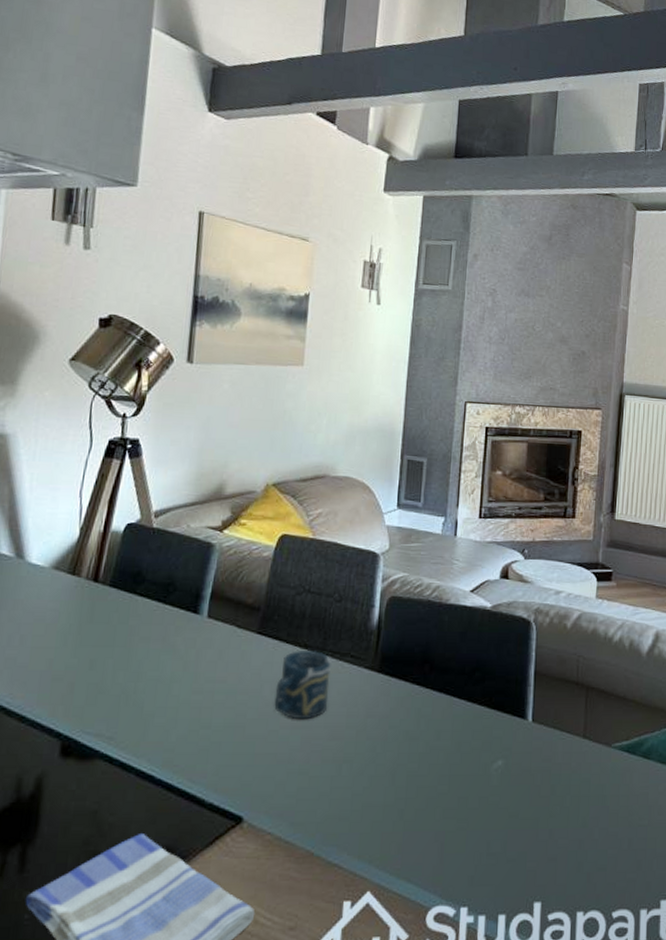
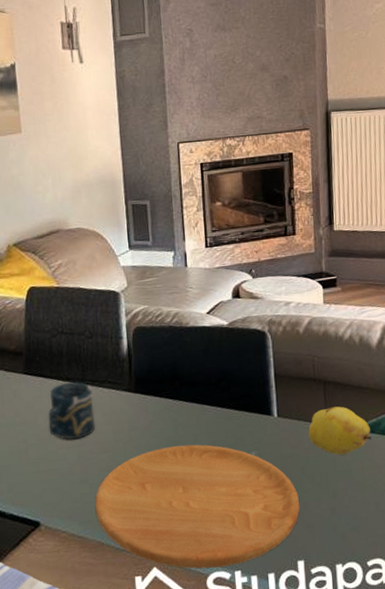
cutting board: none [310,742,545,901] -> present [95,444,300,569]
fruit: none [563,718,632,776] -> present [308,406,372,455]

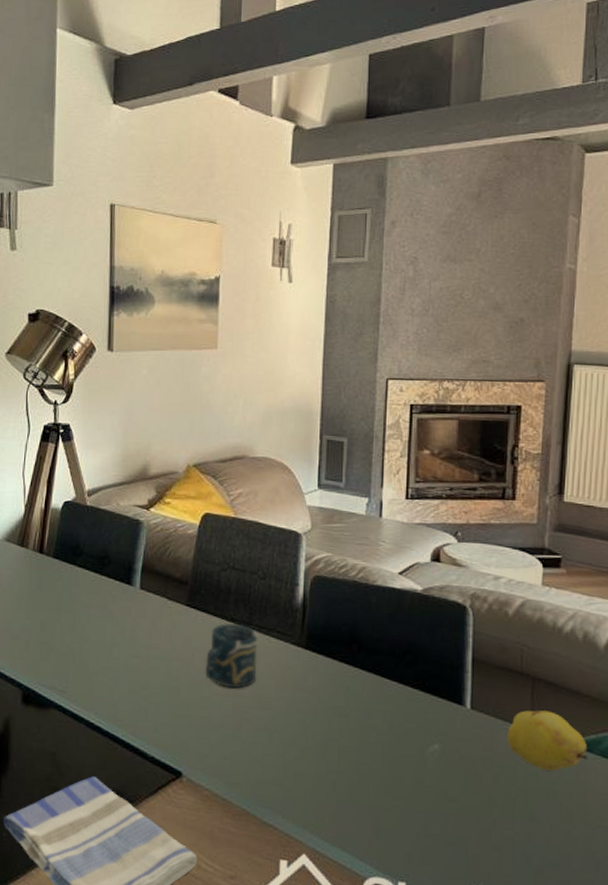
cutting board: present [95,444,300,569] -> none [244,717,488,875]

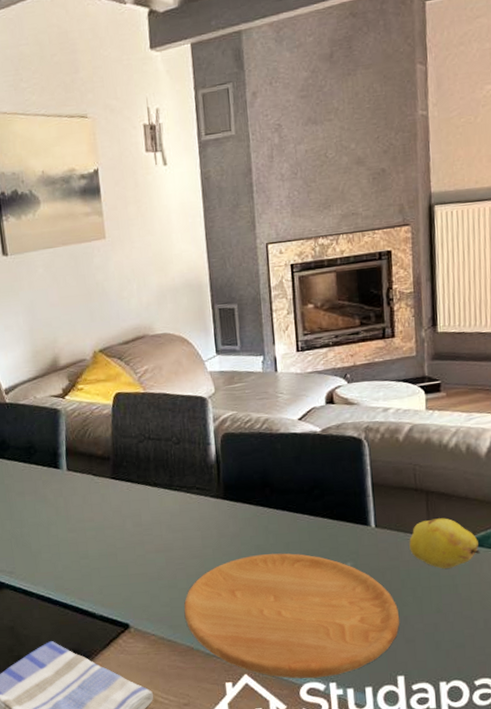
cup: present [205,623,258,689] -> none [136,487,184,545]
cutting board: none [244,717,488,875] -> present [184,553,400,679]

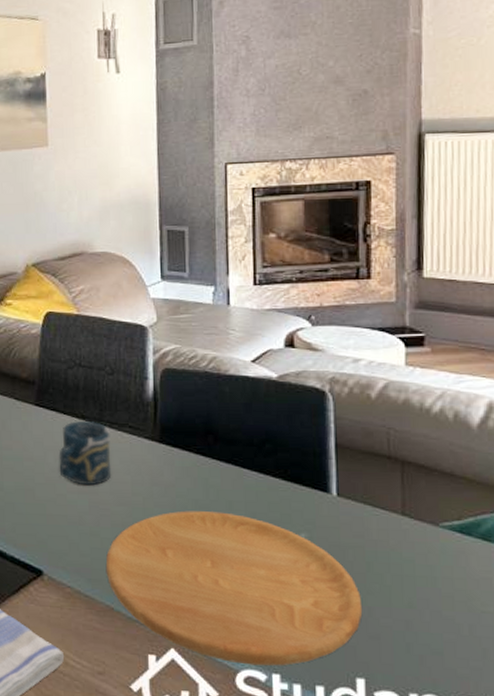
cup: none [136,487,184,545] -> present [59,421,112,486]
fruit: present [409,518,480,569] -> none [378,494,467,556]

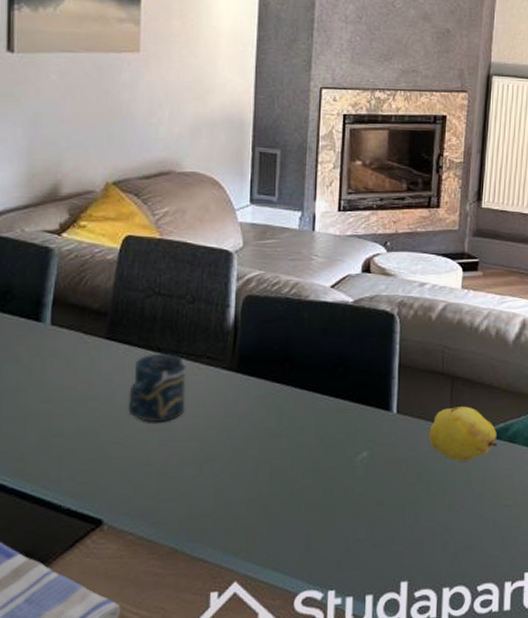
cutting board: present [105,510,363,666] -> none [172,438,411,587]
fruit: none [378,494,467,556] -> present [429,406,497,462]

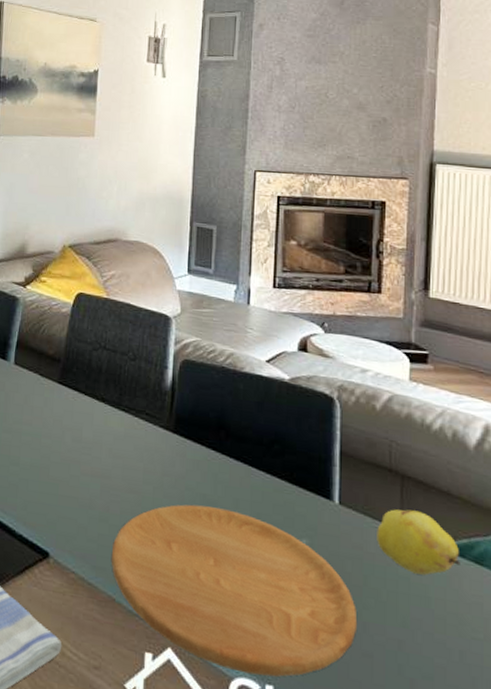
cup: present [128,354,187,423] -> none [75,403,127,470]
cutting board: none [172,438,411,587] -> present [111,504,358,677]

